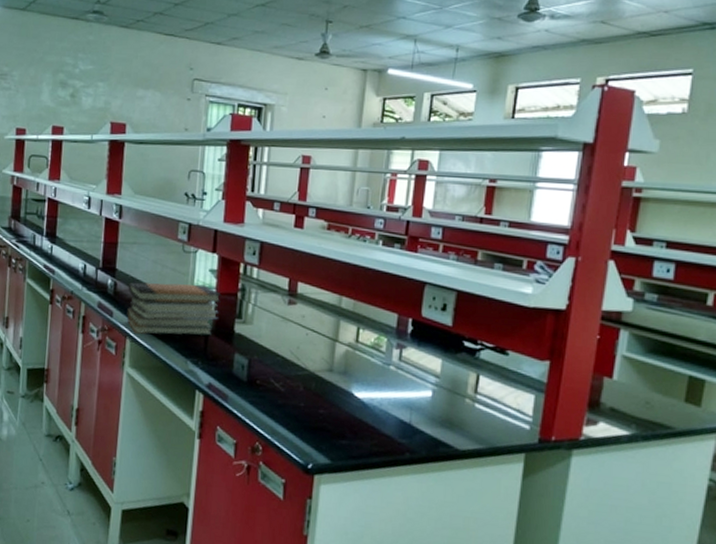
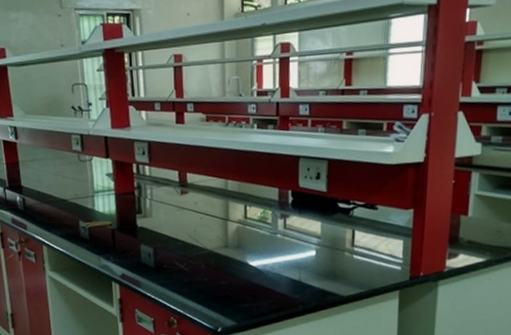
book stack: present [126,282,221,336] -> none [35,188,121,242]

